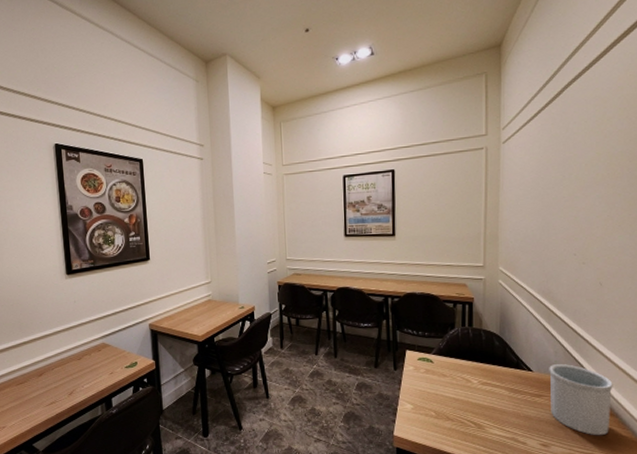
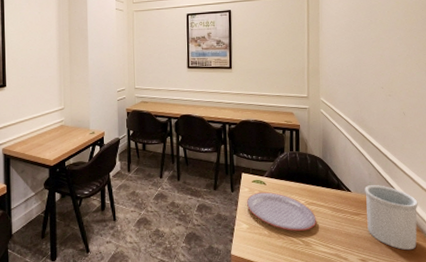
plate: none [410,371,491,413] -> present [246,192,316,231]

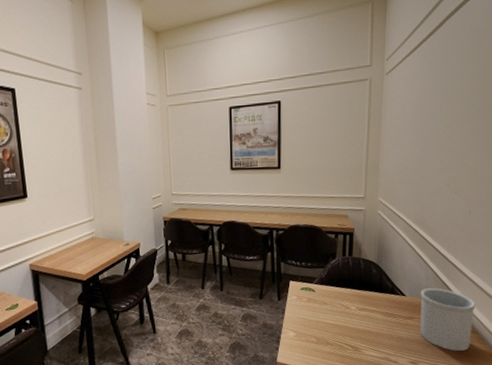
plate: present [246,192,316,231] -> none [293,299,367,337]

